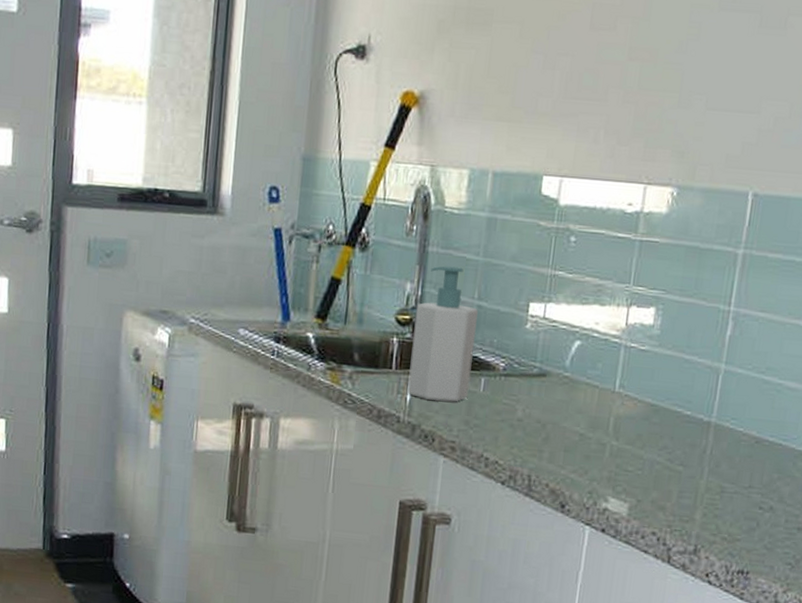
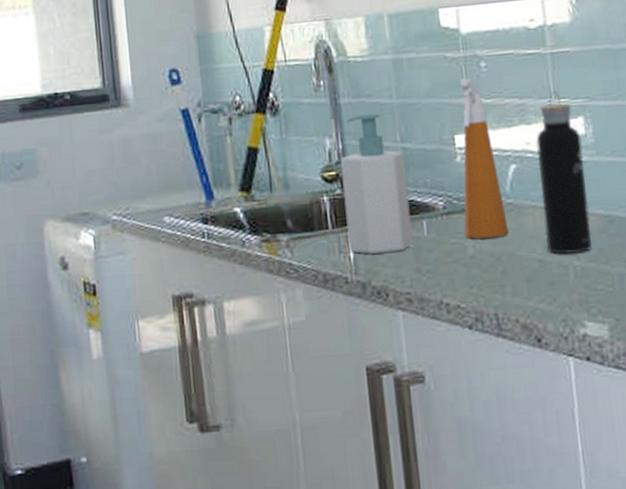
spray bottle: none [518,249,565,407] -> present [459,78,508,239]
water bottle: none [591,277,648,435] -> present [536,90,592,254]

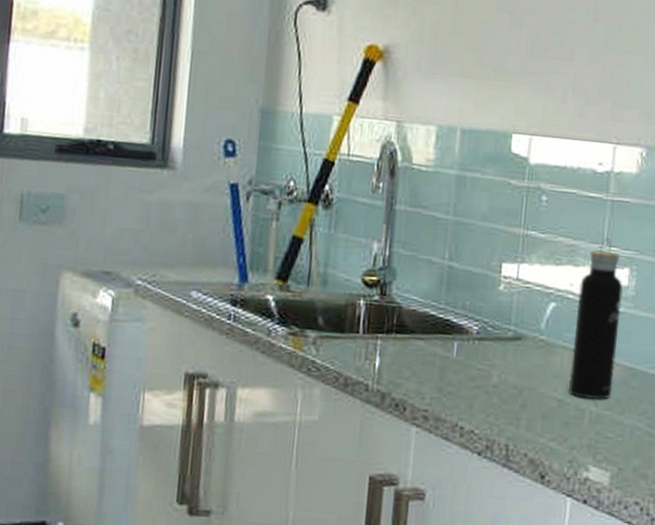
soap bottle: present [340,113,413,254] -> none [376,224,449,368]
spray bottle: present [459,78,508,239] -> none [493,208,538,372]

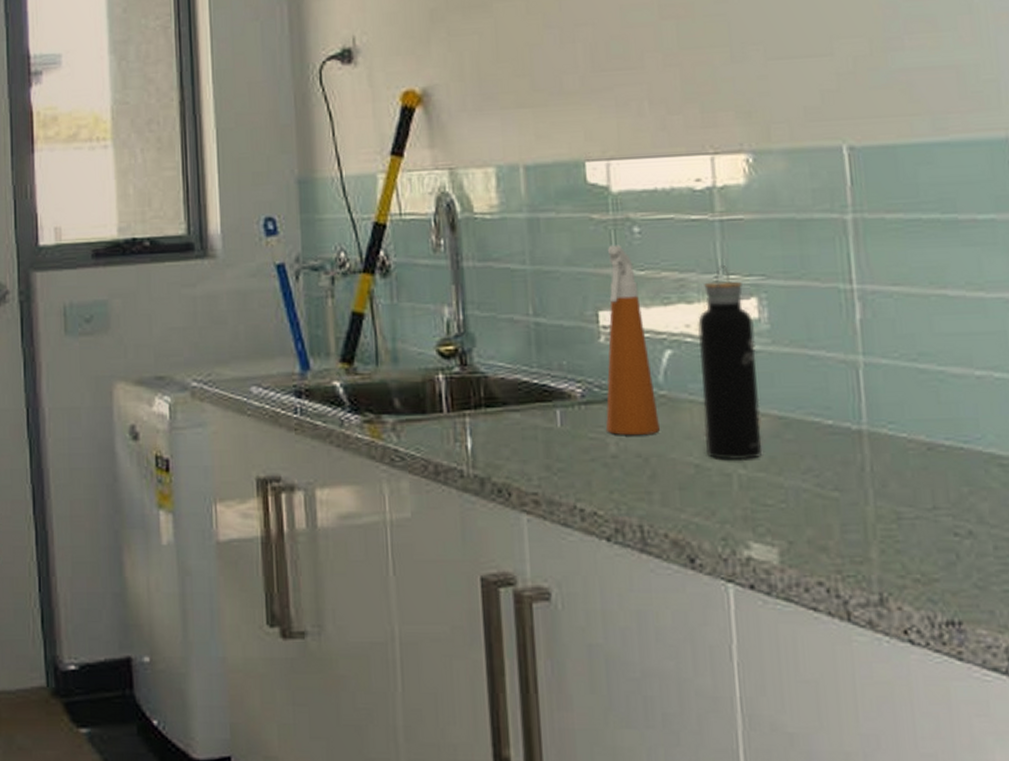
spray bottle: none [493,208,538,372] -> present [606,245,660,436]

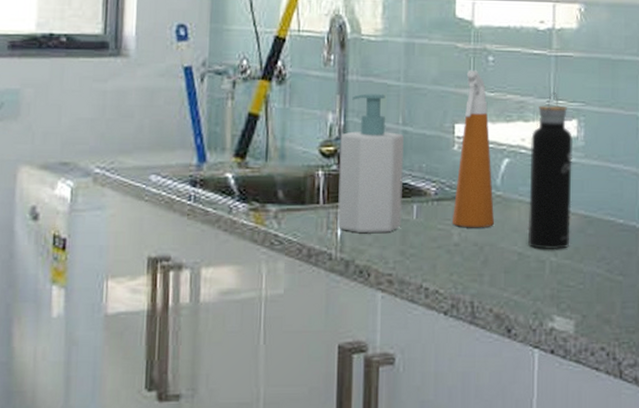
soap bottle: none [460,279,543,446] -> present [337,92,404,234]

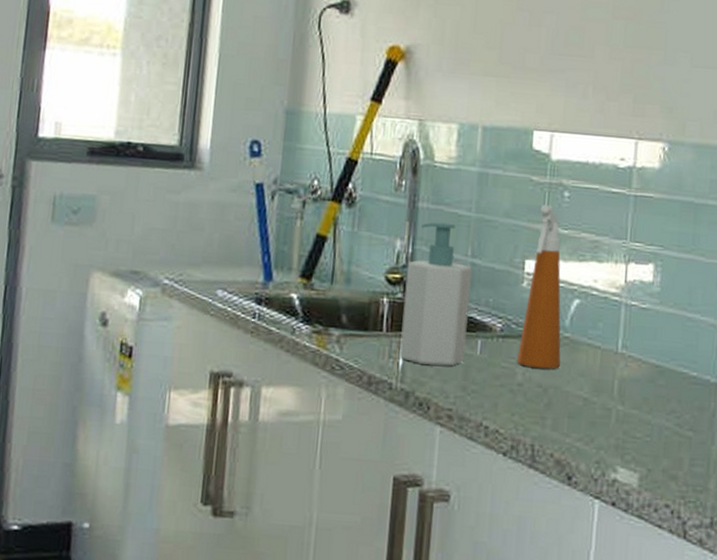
water bottle: present [527,91,573,250] -> none [595,233,648,399]

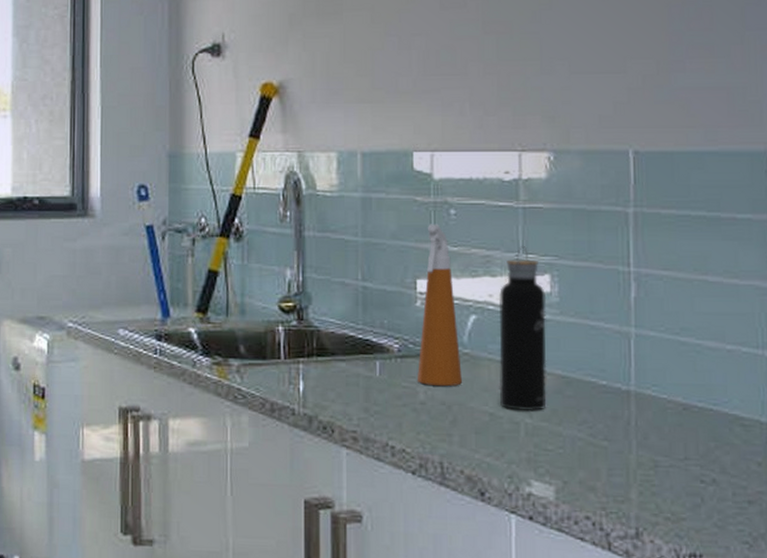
soap bottle: present [399,221,472,366] -> none [299,248,365,390]
water bottle: none [595,233,648,399] -> present [498,245,547,412]

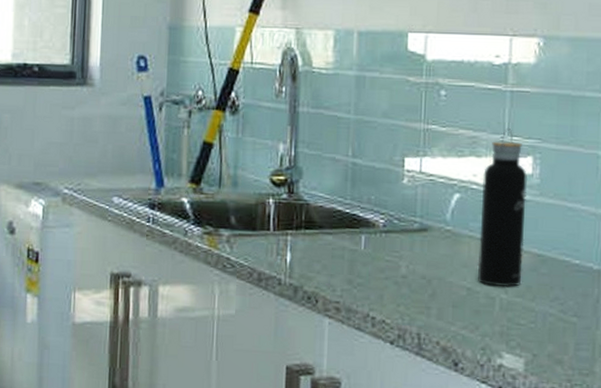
spray bottle: present [418,224,462,387] -> none [400,104,443,262]

